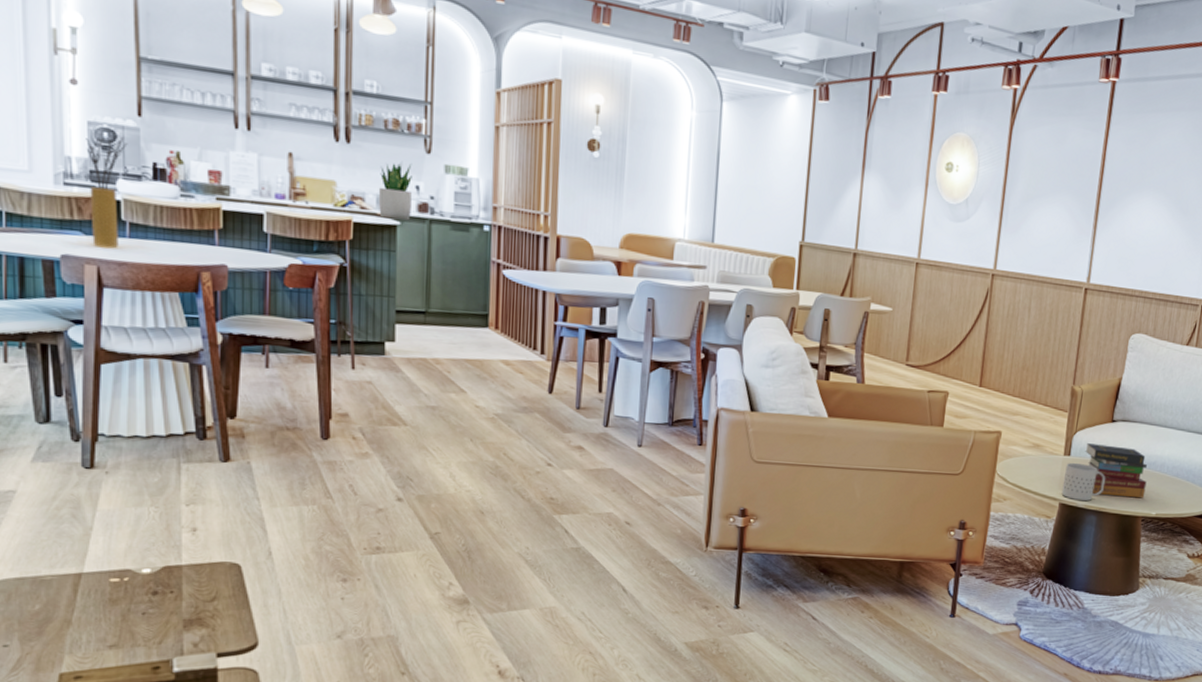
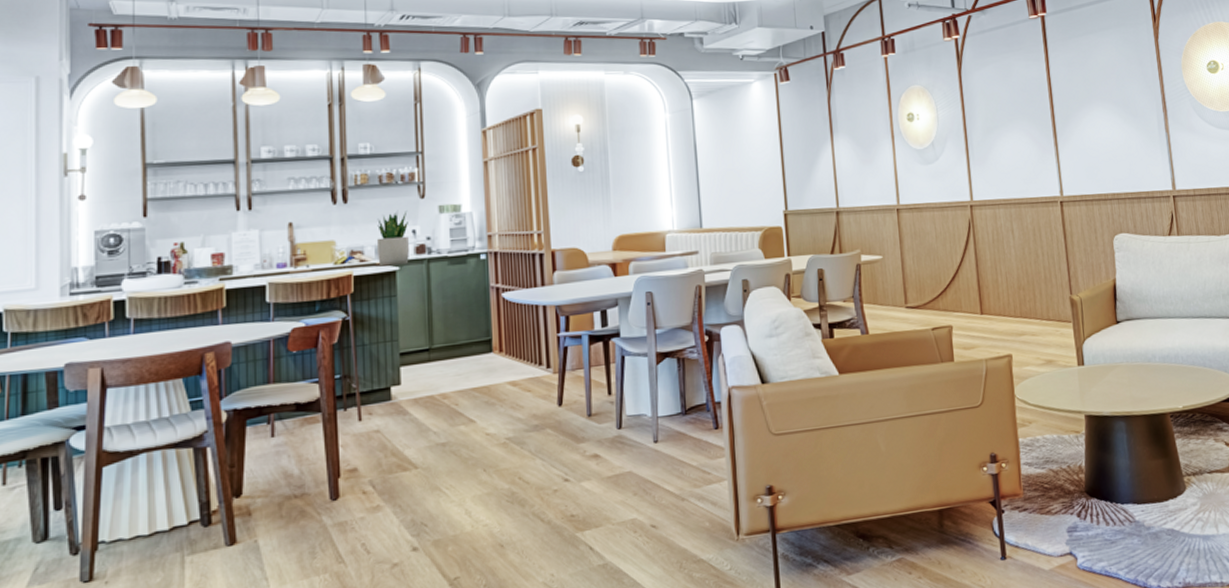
vase: present [86,138,128,249] -> none [92,240,133,350]
mug: present [1061,462,1105,502] -> none [1082,370,1125,409]
books: present [1085,443,1147,499] -> none [1097,345,1167,399]

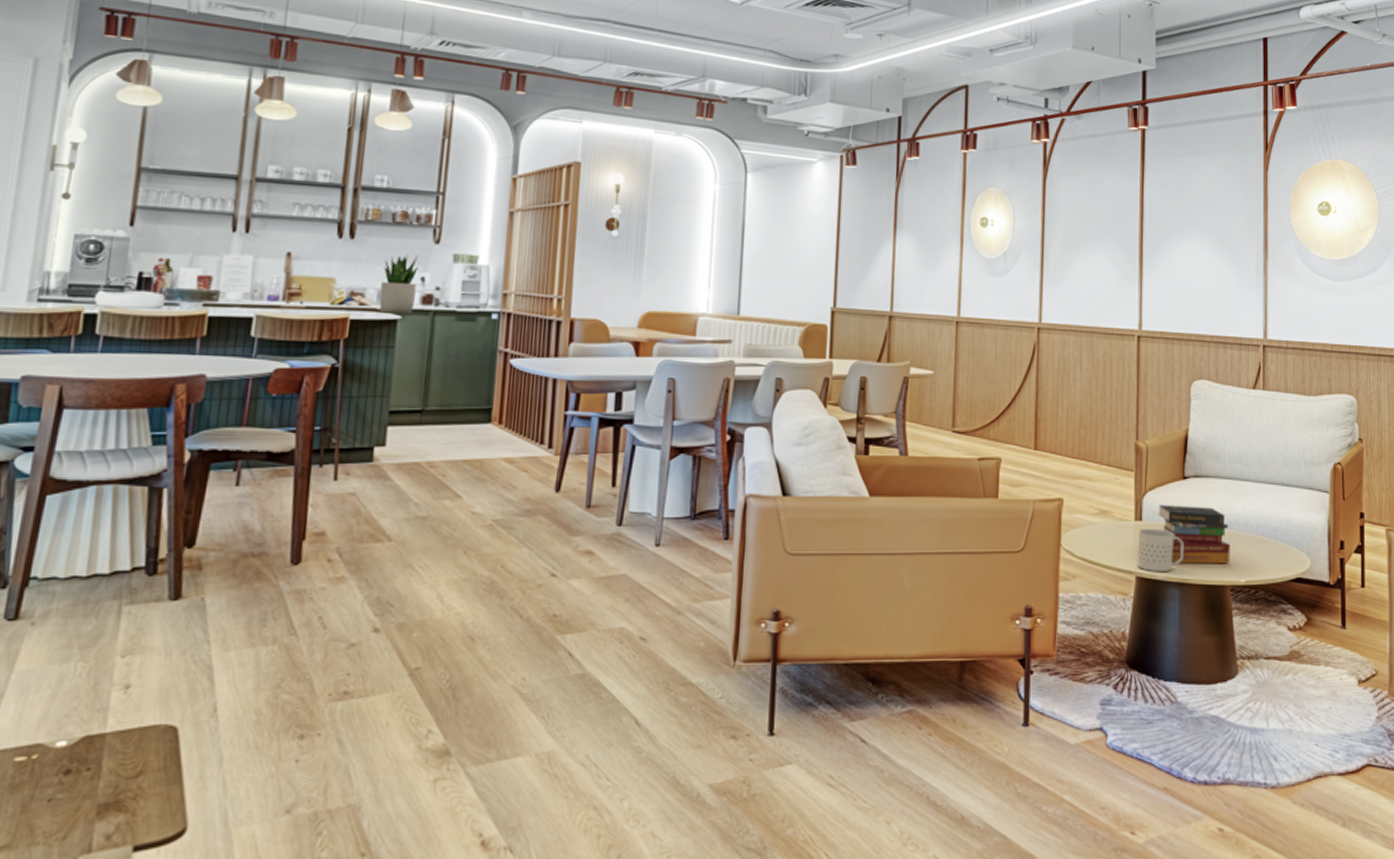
mug: none [1082,370,1125,409] -> present [1137,528,1184,573]
books: none [1097,345,1167,399] -> present [1158,505,1230,564]

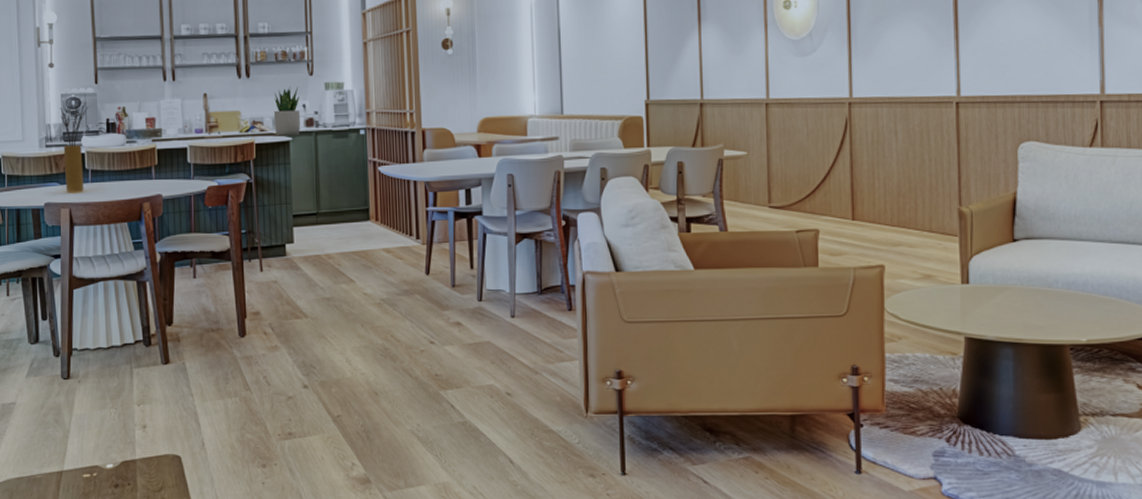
vase: none [59,249,115,366] -> present [60,103,89,193]
mug: present [1137,528,1184,573] -> none [965,290,1016,333]
books: present [1158,505,1230,564] -> none [986,267,1069,324]

